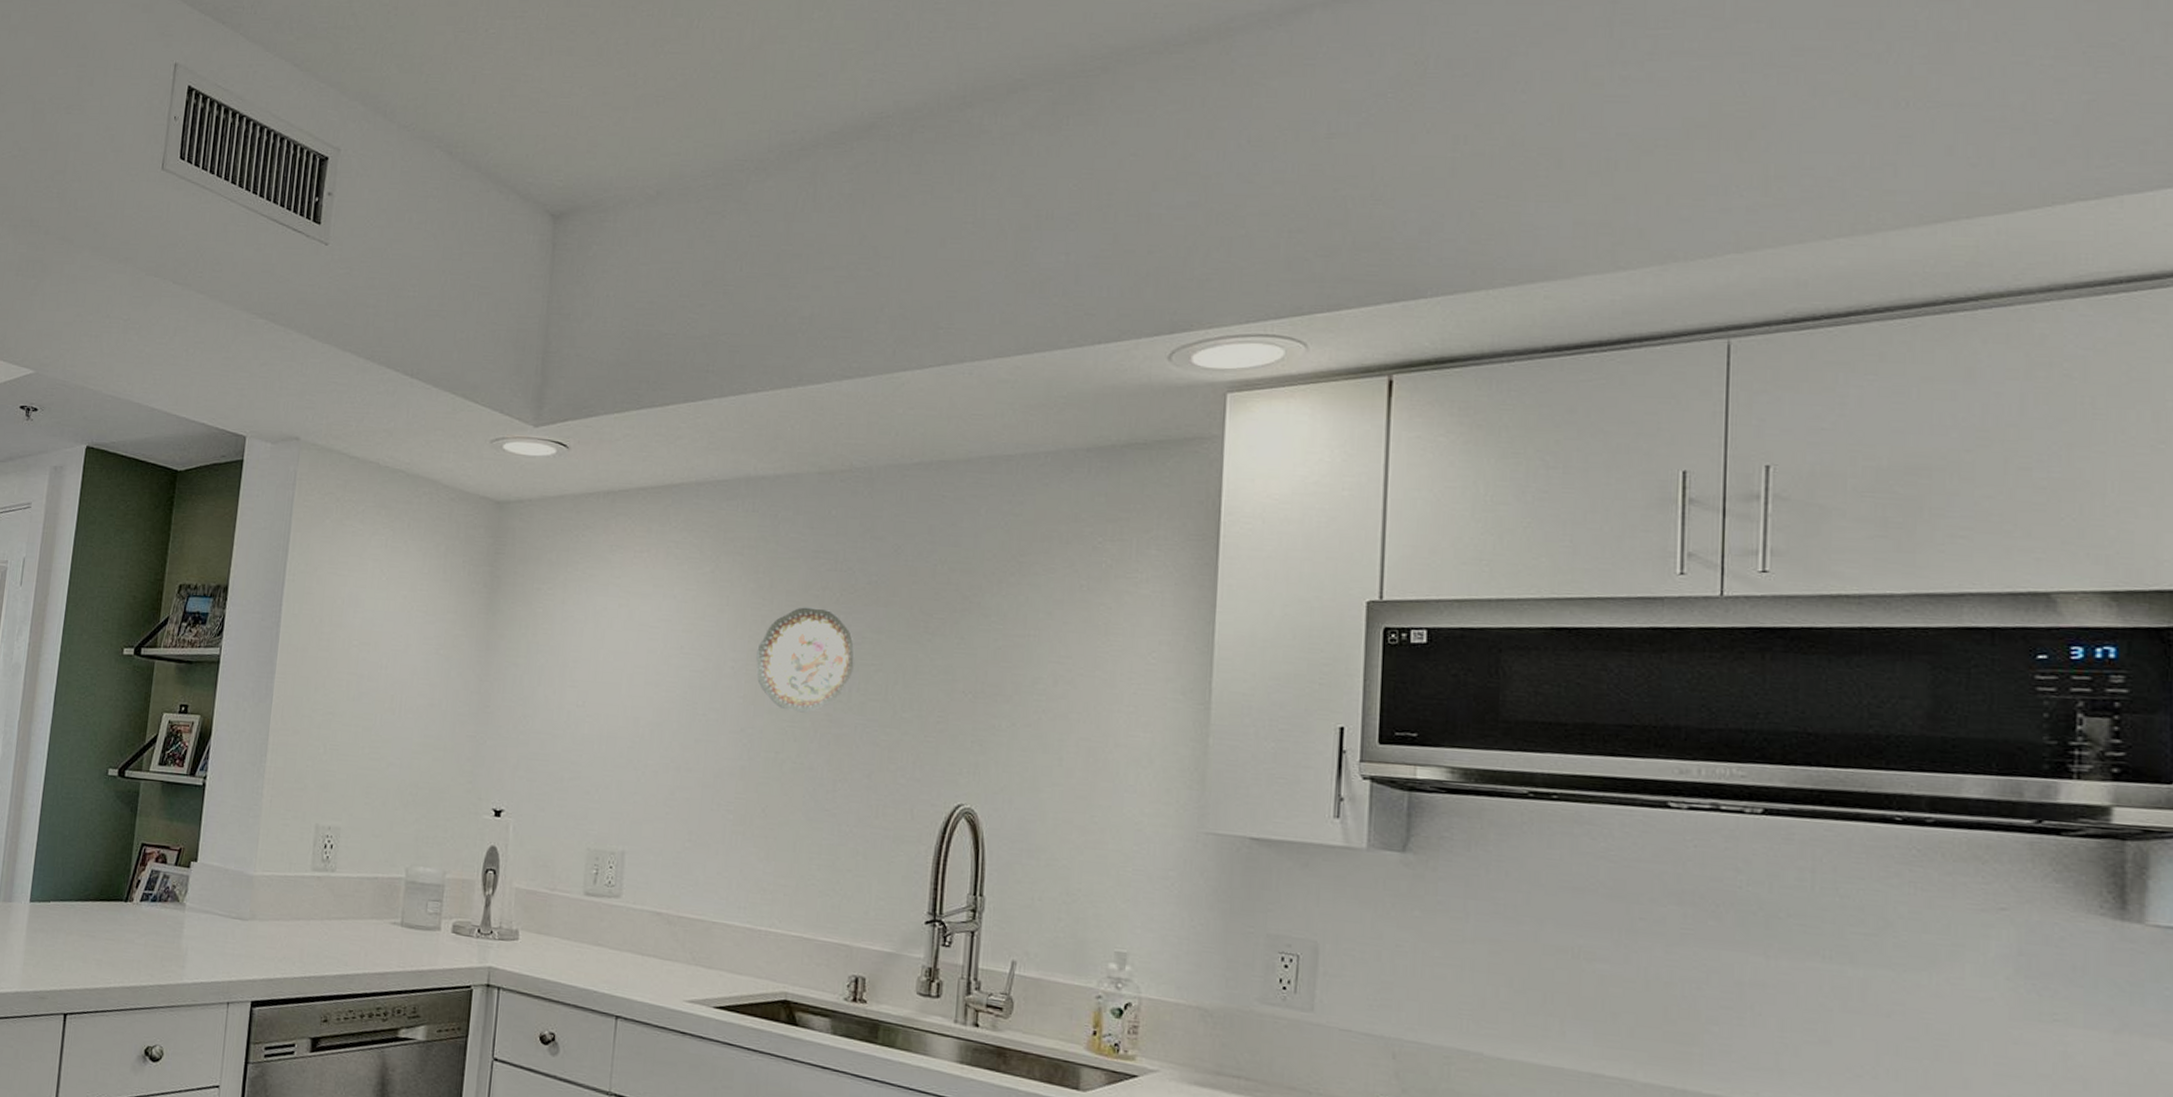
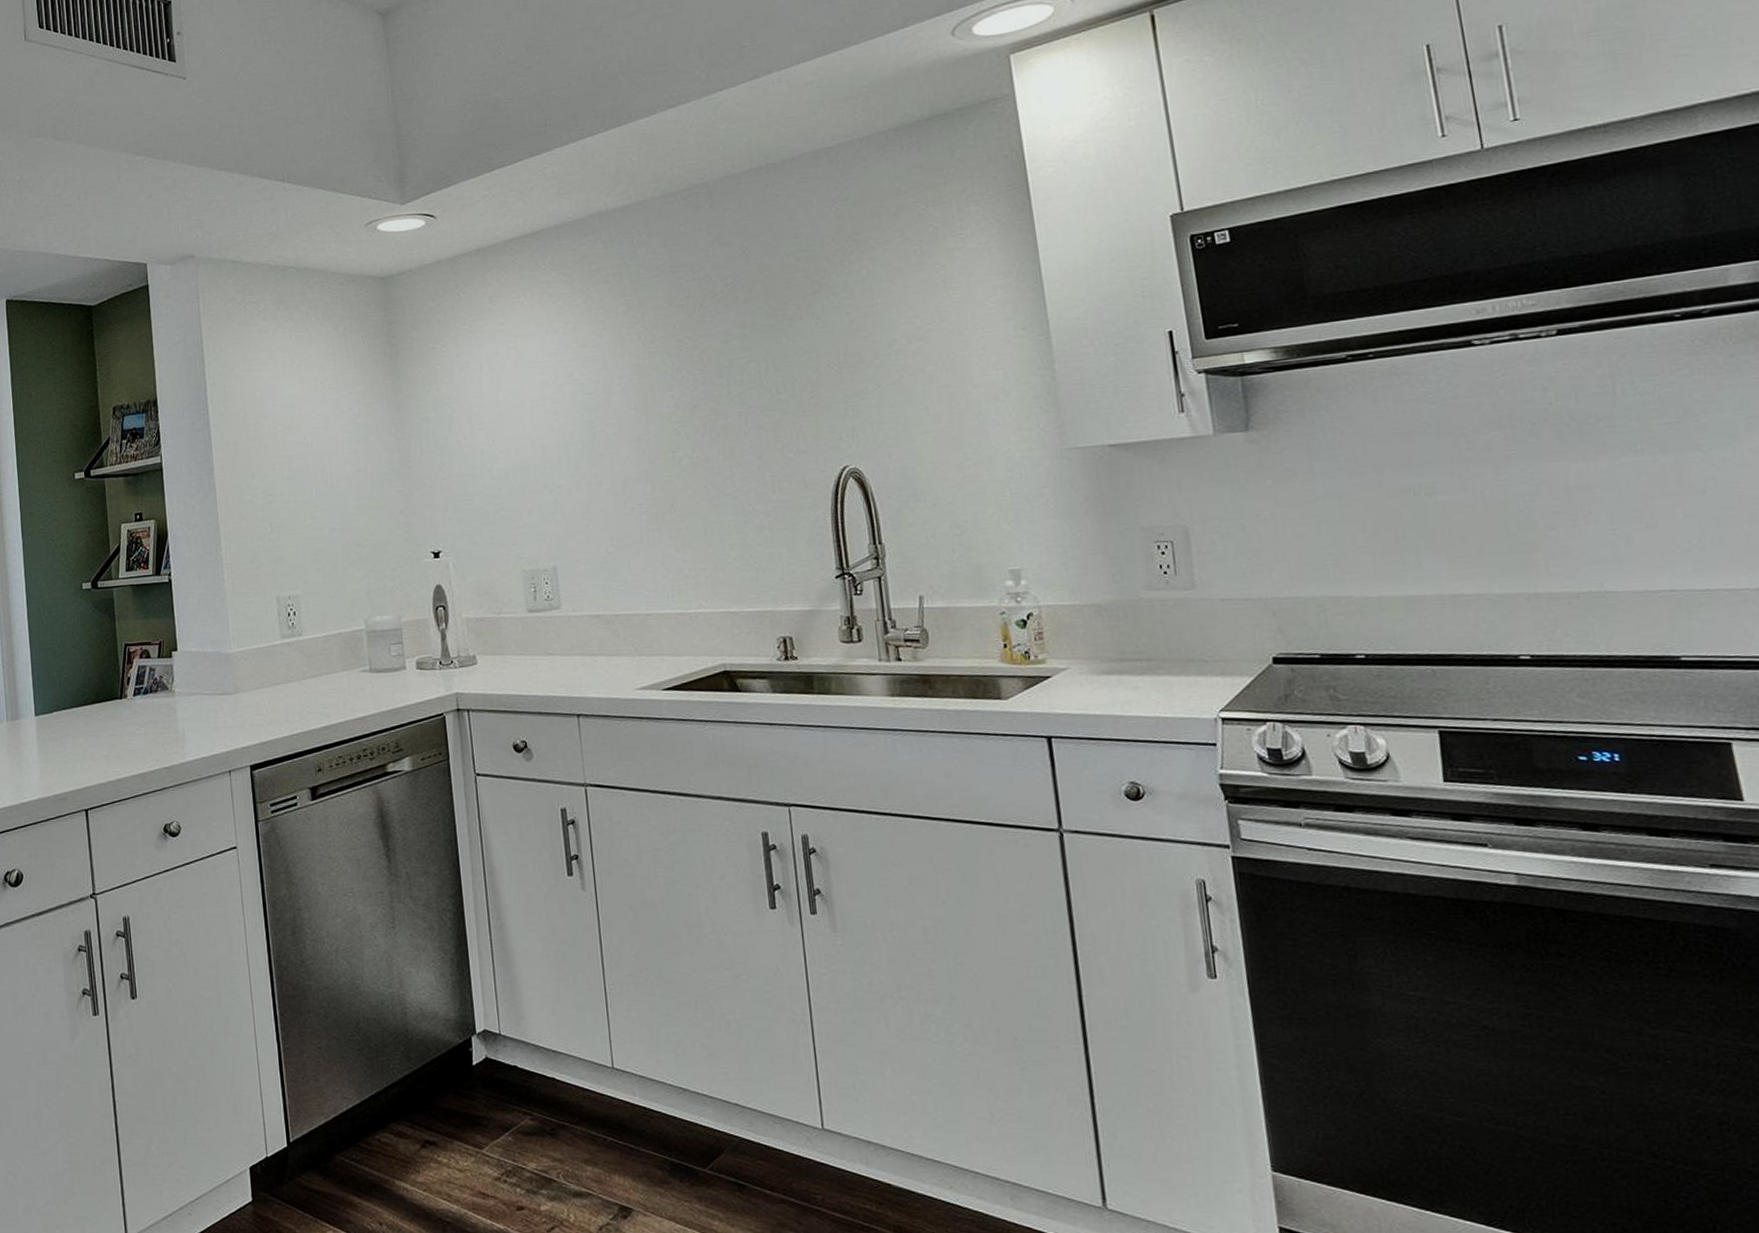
decorative plate: present [756,607,855,713] -> none [638,316,728,413]

